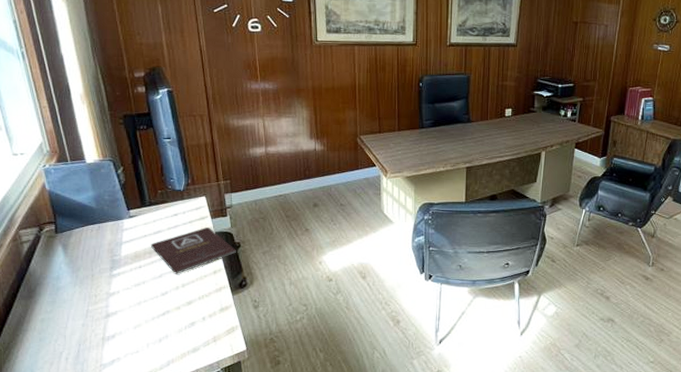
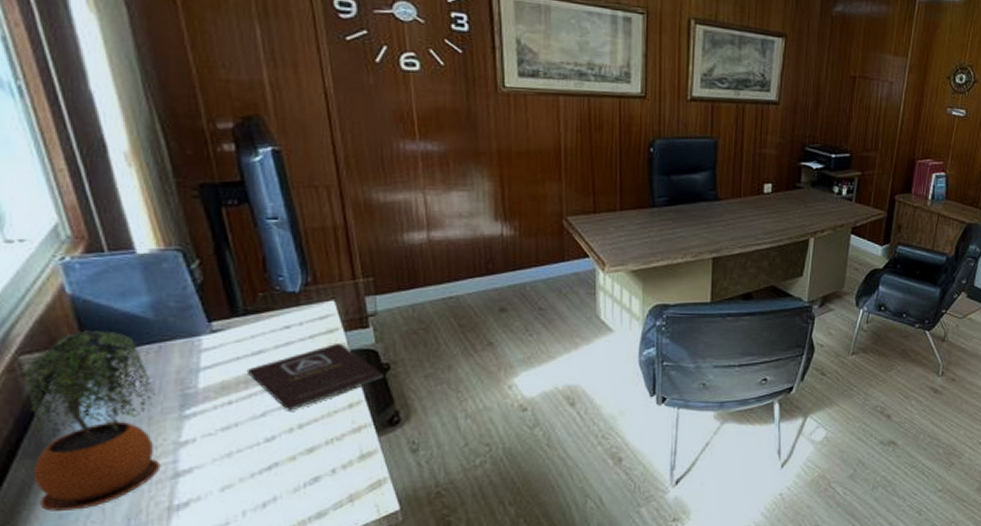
potted plant: none [22,214,99,336] -> present [24,330,161,511]

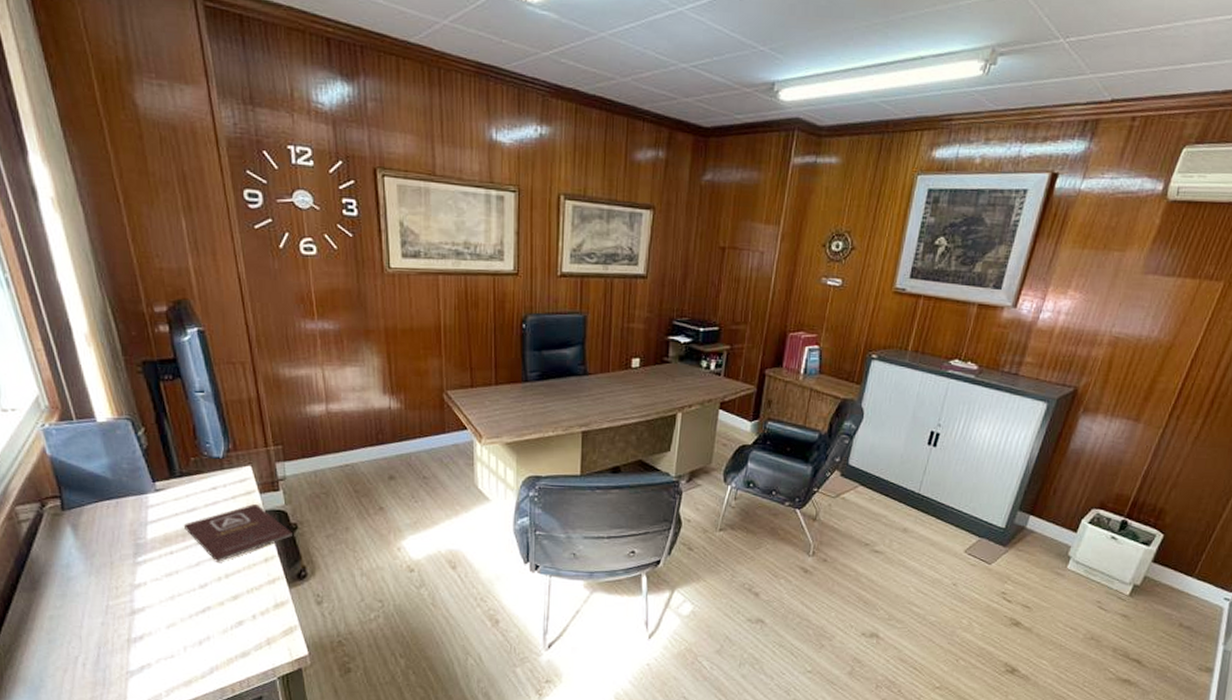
potted plant: present [24,330,161,511] -> none [20,487,121,637]

